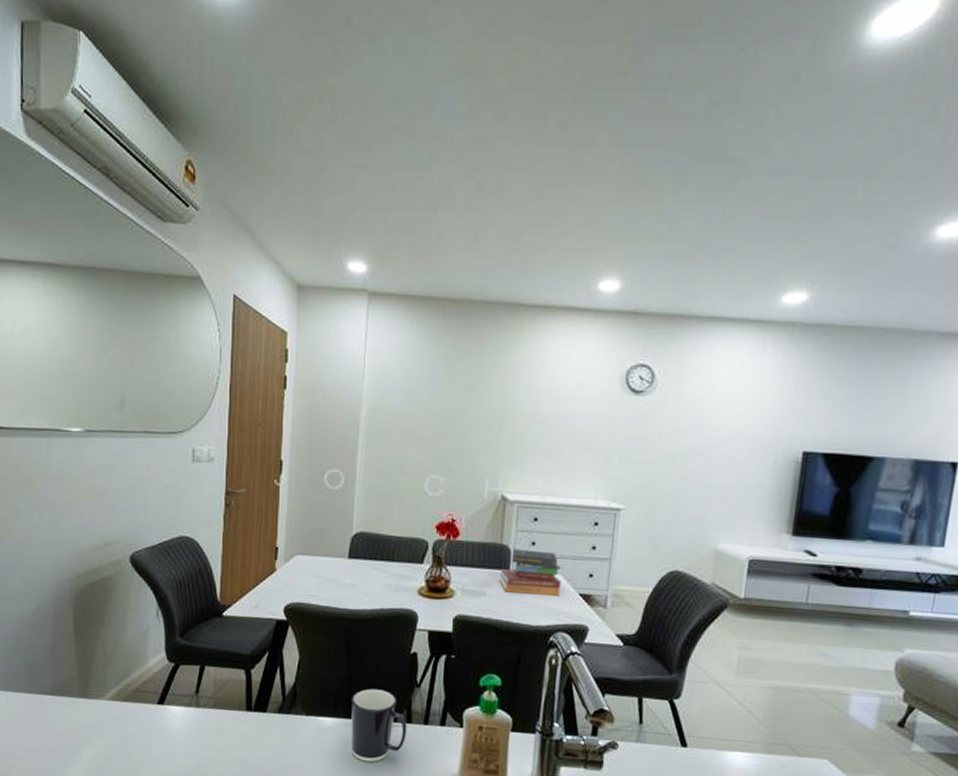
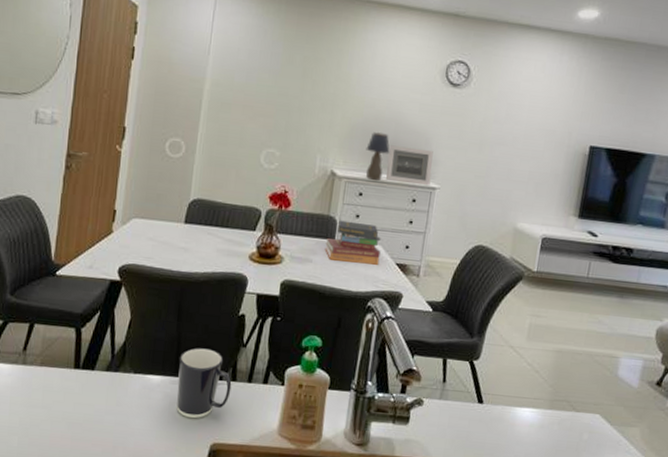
table lamp: none [539,450,566,505] -> present [365,132,390,181]
picture frame: none [562,464,616,507] -> present [385,145,433,186]

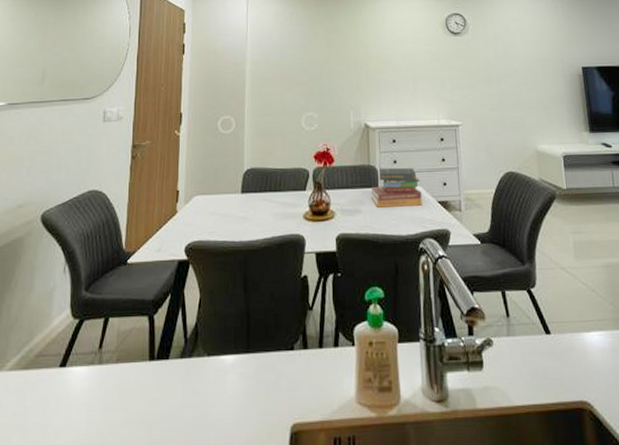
mug: present [176,347,232,419] -> none [250,317,304,399]
table lamp: present [365,132,390,181] -> none [391,84,412,127]
picture frame: present [385,145,433,186] -> none [411,92,453,125]

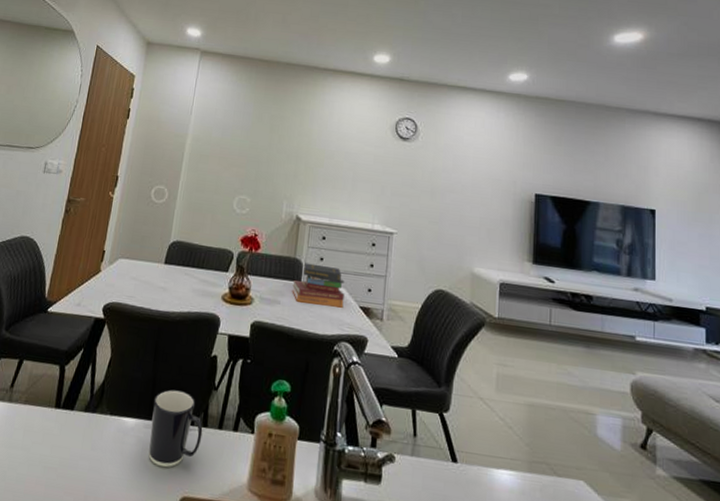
mug: none [250,317,304,399] -> present [148,389,203,468]

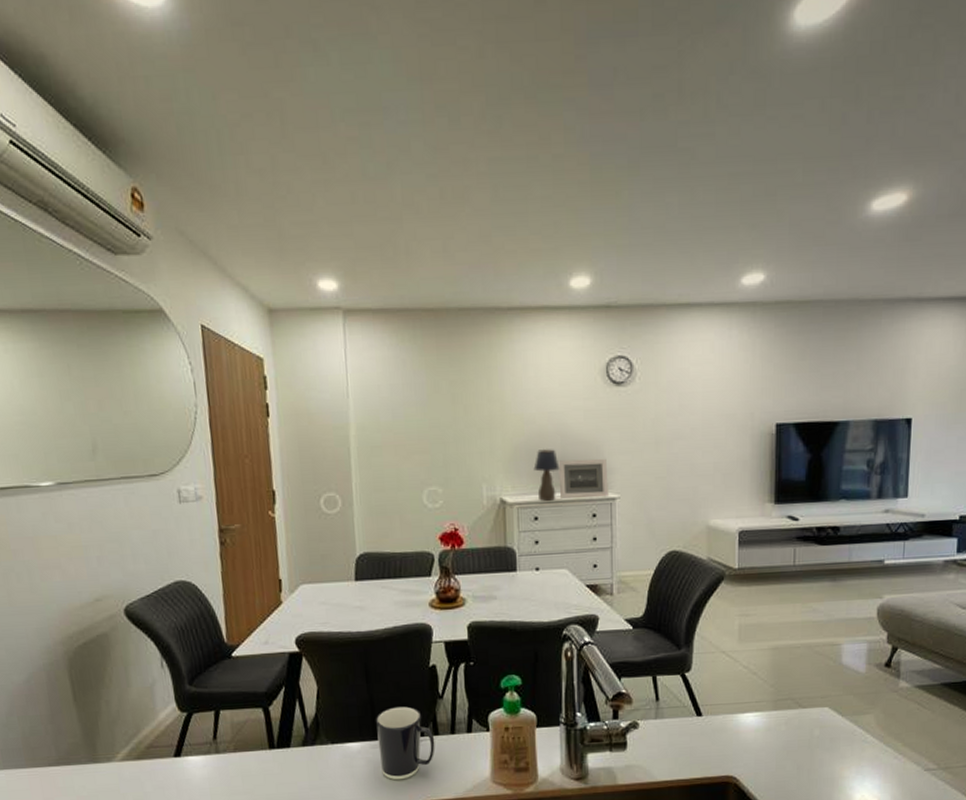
books: present [292,263,345,308] -> none [507,548,568,593]
table lamp: none [327,181,349,226] -> present [533,449,560,502]
picture frame: none [346,192,389,231] -> present [558,458,609,499]

